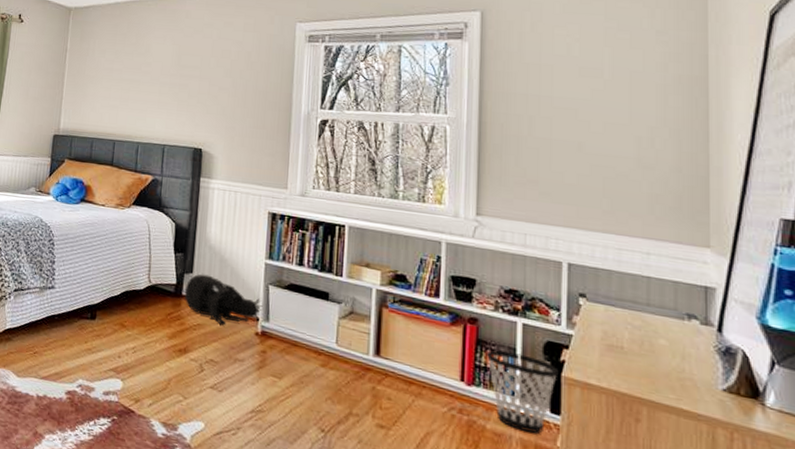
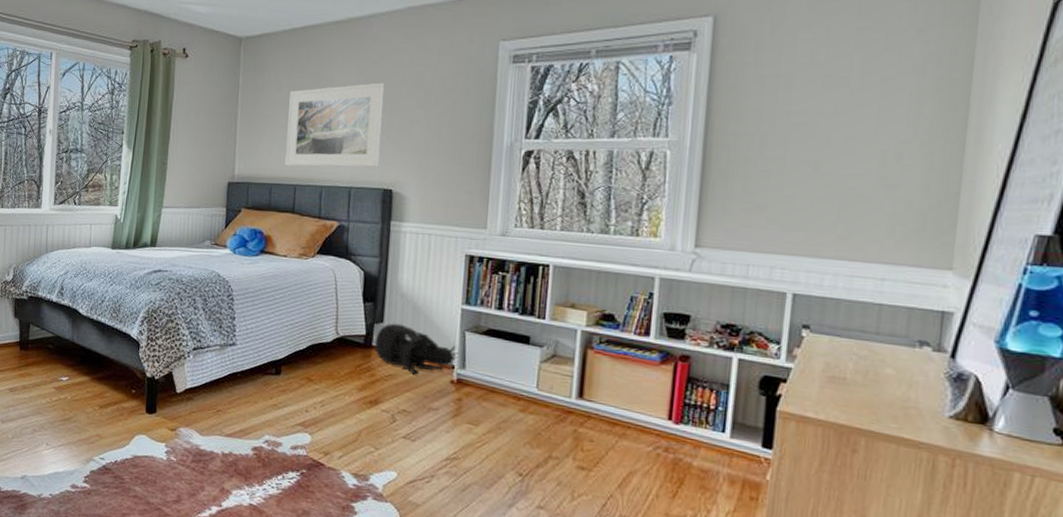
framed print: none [105,53,196,128] -> present [285,82,385,168]
wastebasket: present [487,349,559,434] -> none [698,386,774,468]

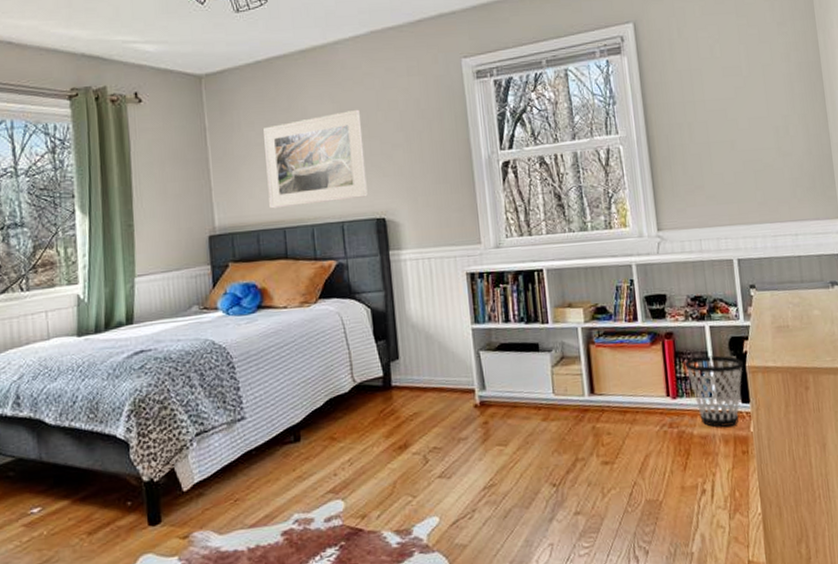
tactical helmet: present [374,323,459,374] -> none [393,356,479,406]
wastebasket: none [698,386,774,468] -> present [685,355,744,427]

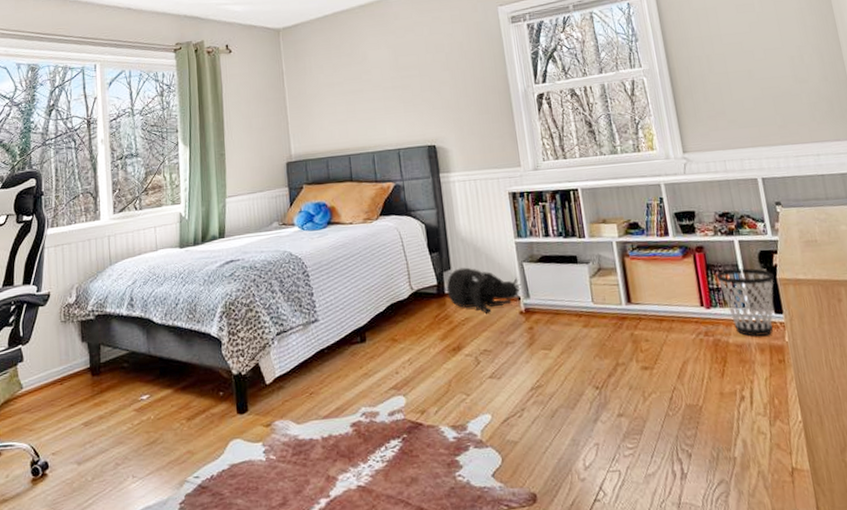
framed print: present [263,109,368,209] -> none [331,52,420,139]
tactical helmet: none [393,356,479,406] -> present [446,267,523,312]

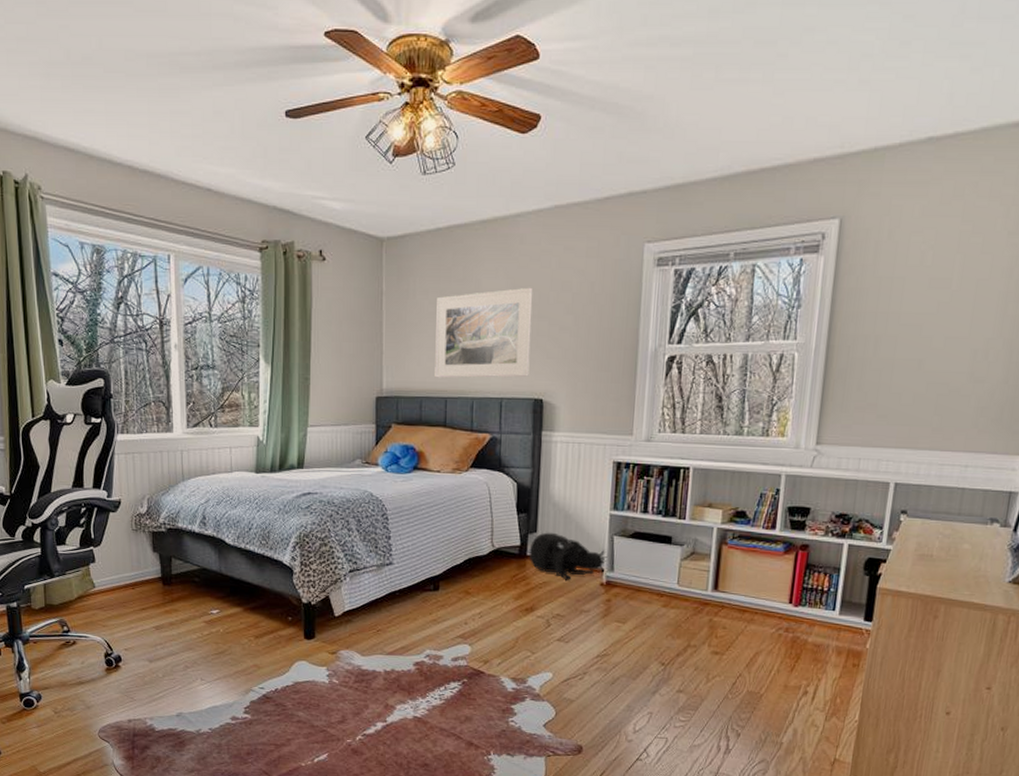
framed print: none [331,52,420,139] -> present [434,287,533,378]
wastebasket: present [716,268,775,336] -> none [814,571,875,640]

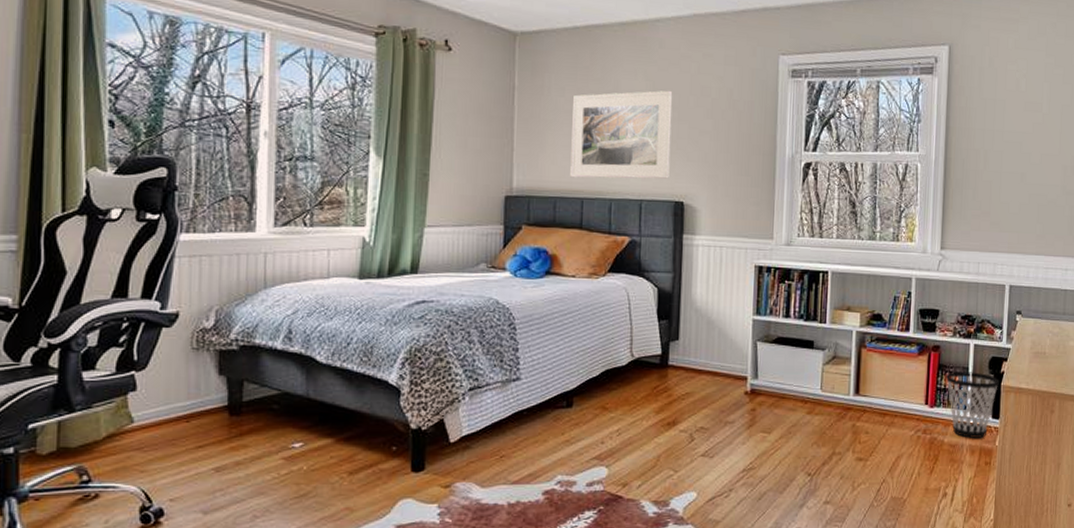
tactical helmet: present [529,532,608,579] -> none [670,339,751,389]
wastebasket: none [814,571,875,640] -> present [946,371,1000,438]

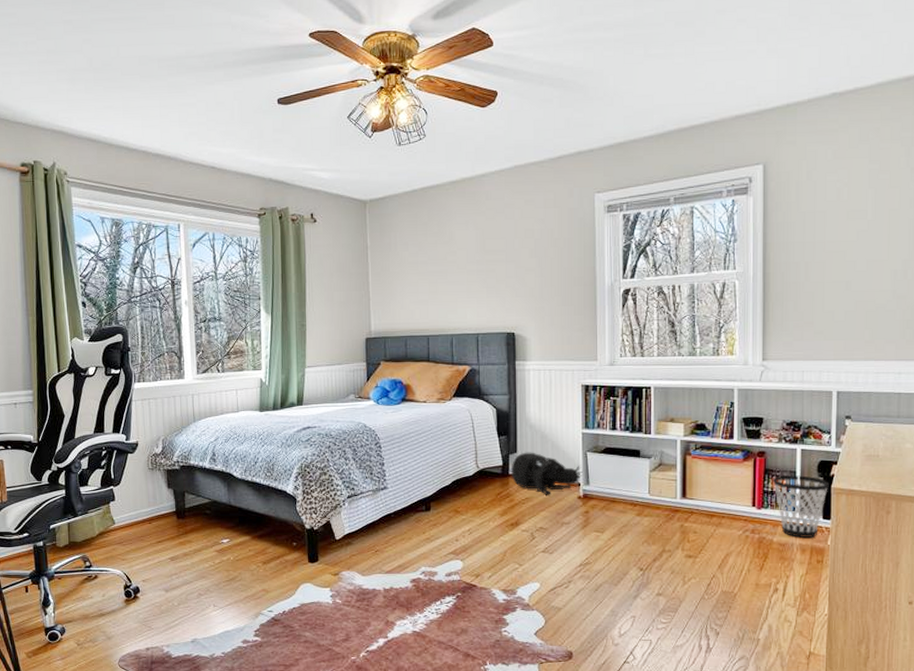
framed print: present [570,90,673,179] -> none [416,236,501,319]
tactical helmet: none [670,339,751,389] -> present [511,452,583,494]

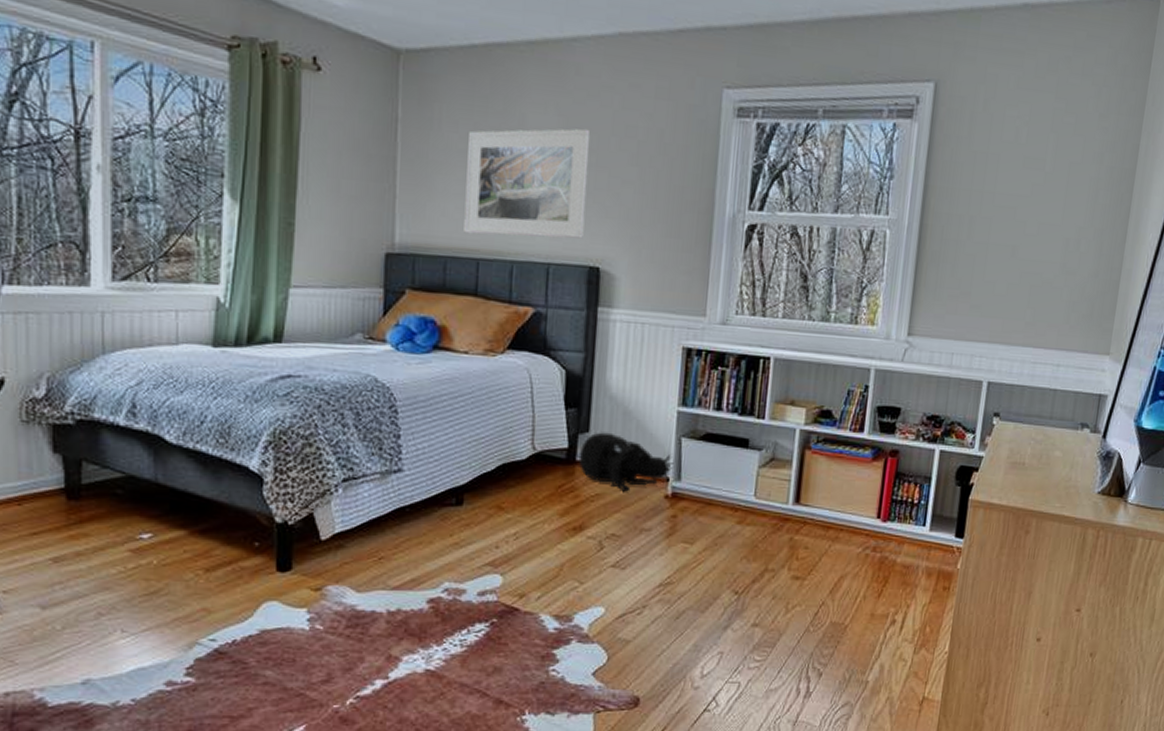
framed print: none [416,236,501,319] -> present [464,128,590,239]
wastebasket: present [773,475,830,537] -> none [904,481,967,559]

